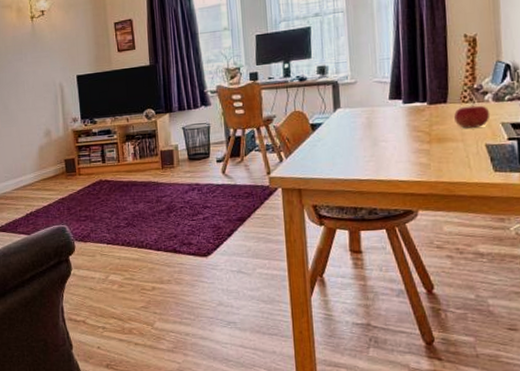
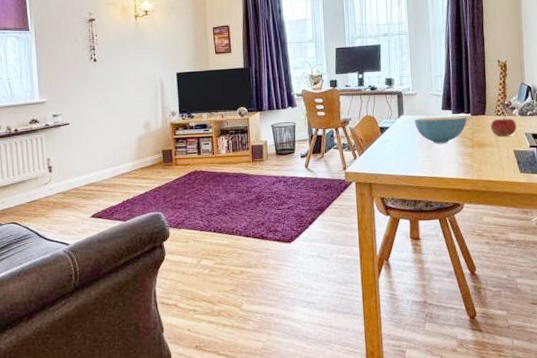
cereal bowl: none [354,106,423,140] -> present [415,116,467,144]

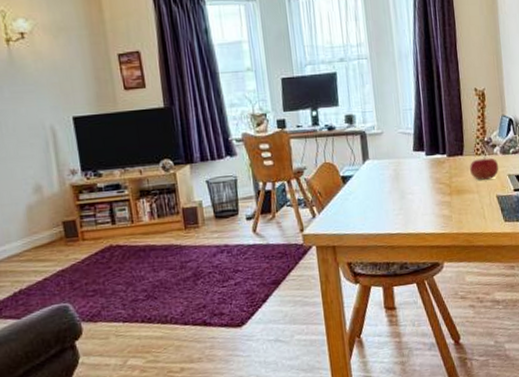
cereal bowl: present [415,116,467,144] -> none [382,158,443,193]

